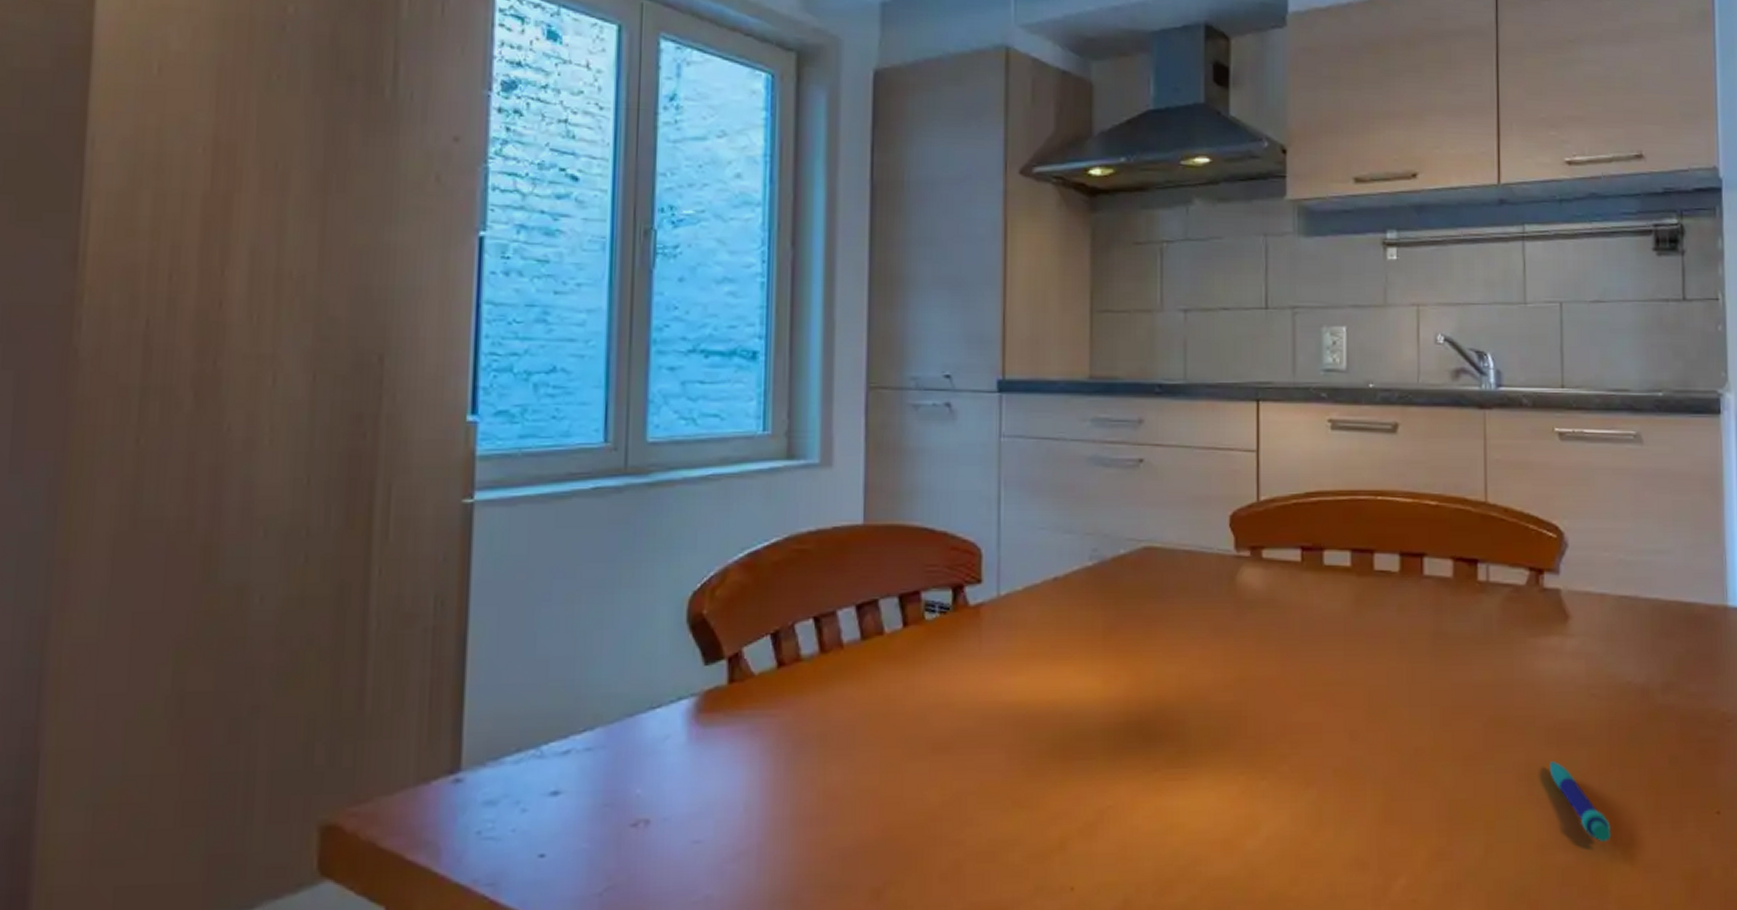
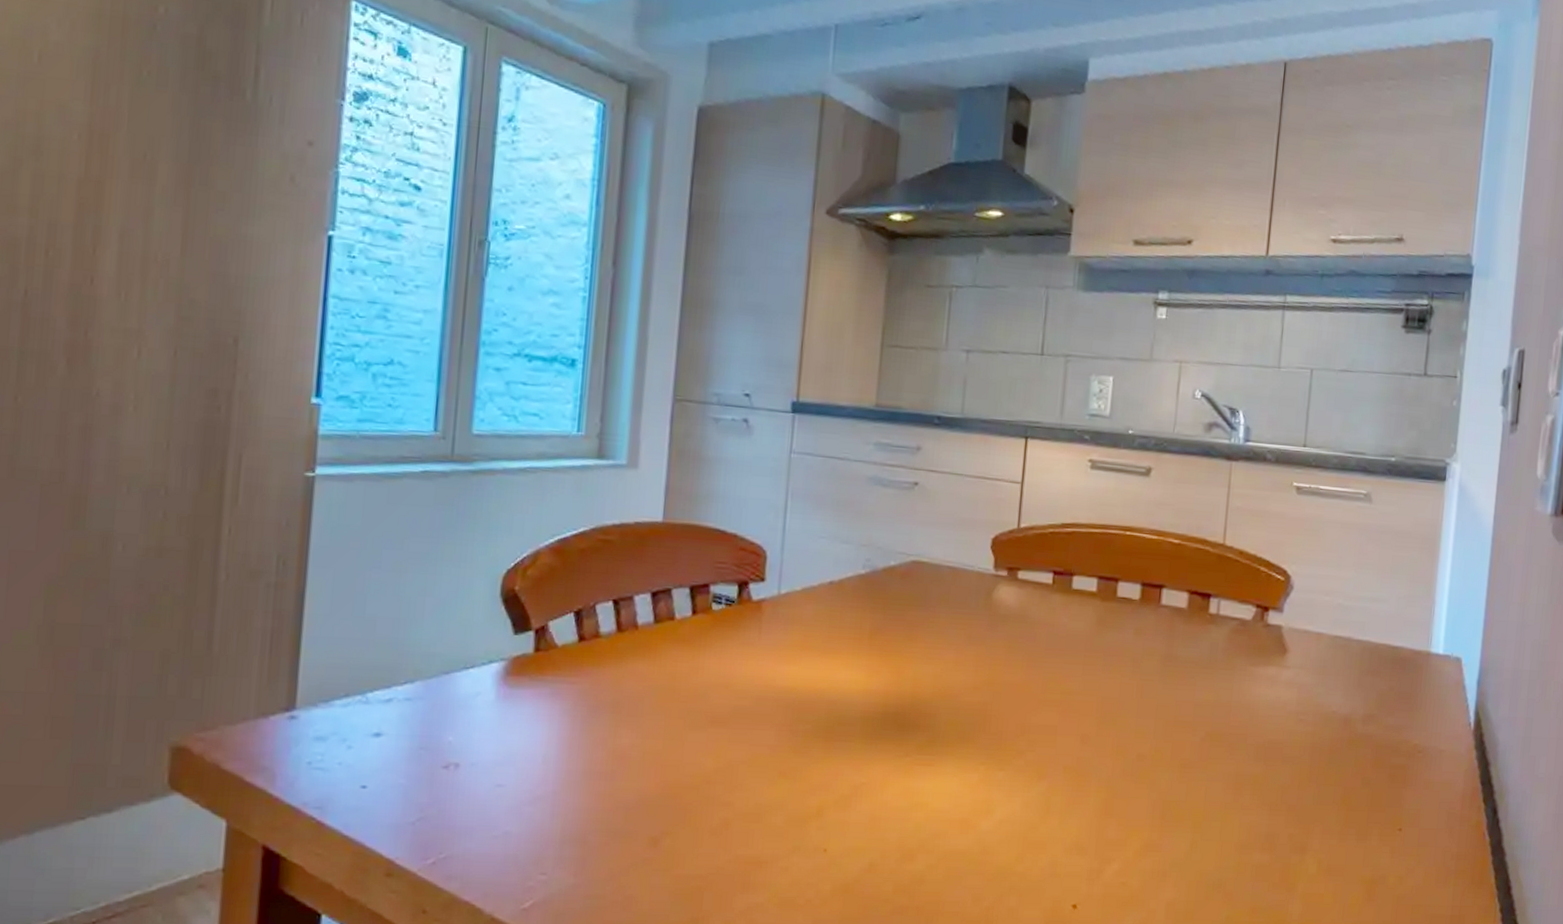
pen: present [1549,760,1611,843] -> none [1255,774,1304,847]

